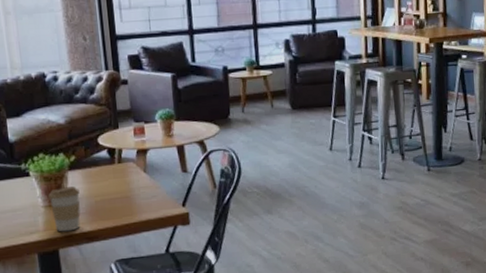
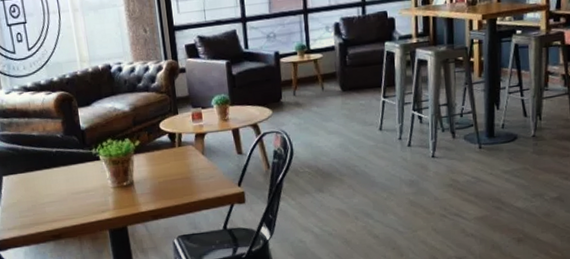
coffee cup: present [48,186,81,232] -> none [116,169,146,211]

